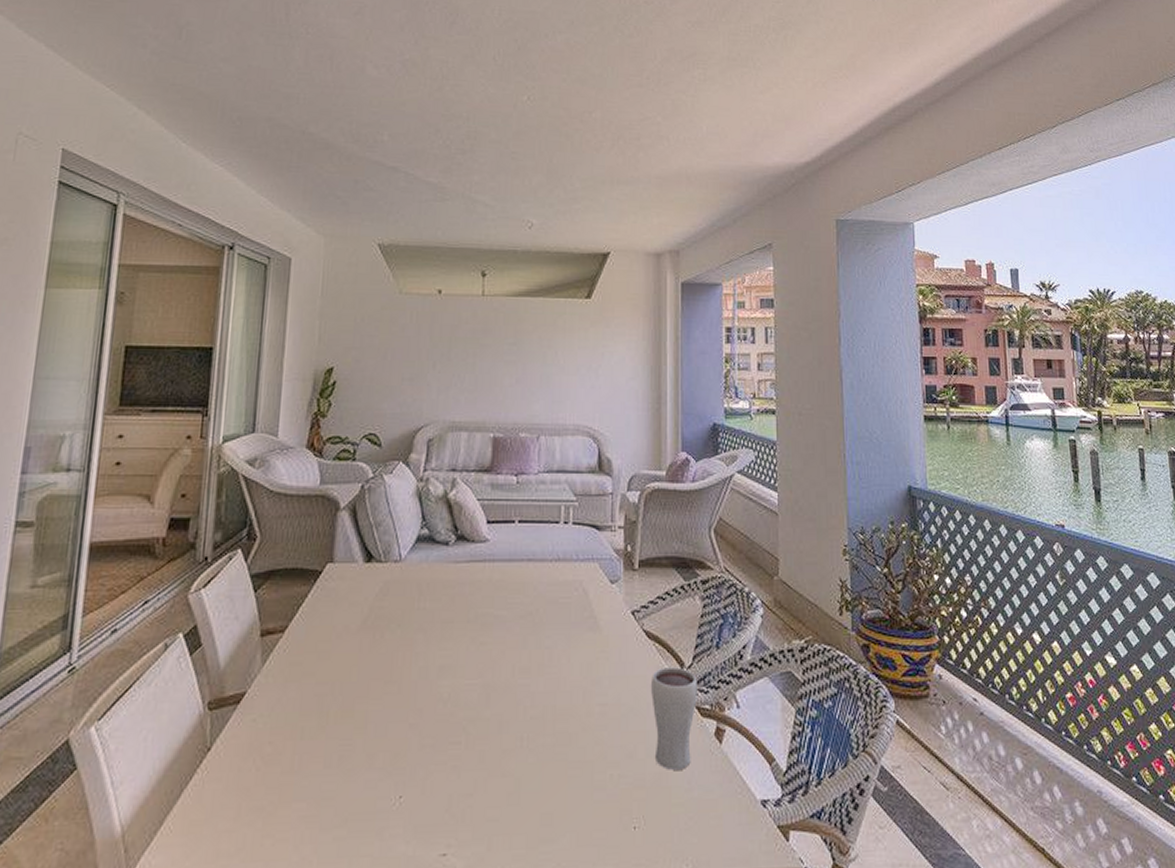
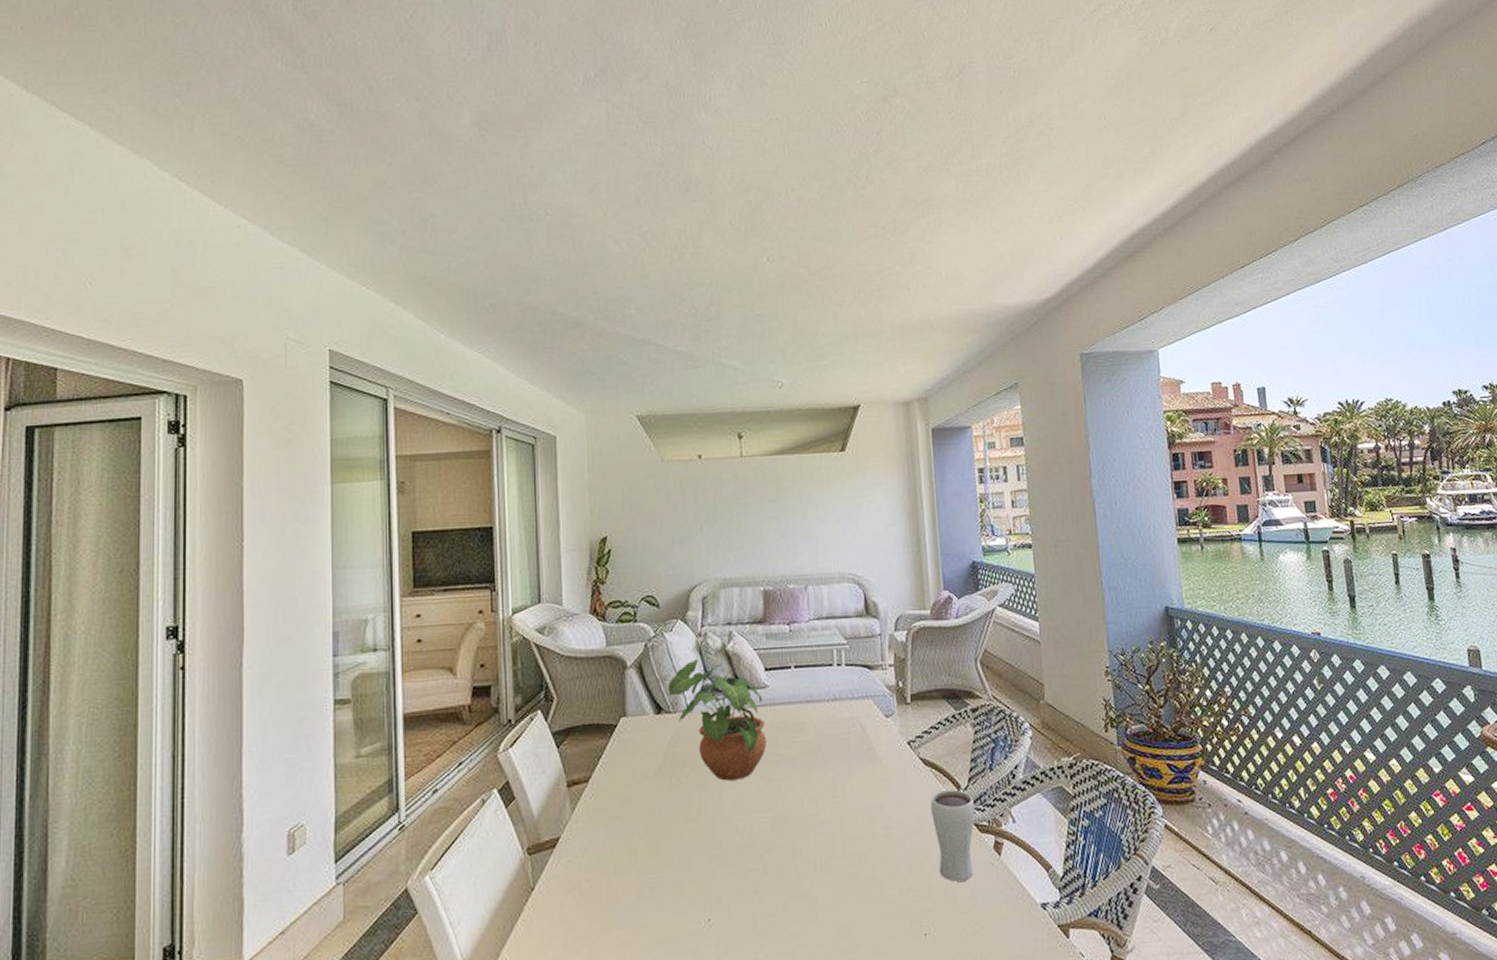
potted plant: none [381,505,482,641] -> present [667,659,767,781]

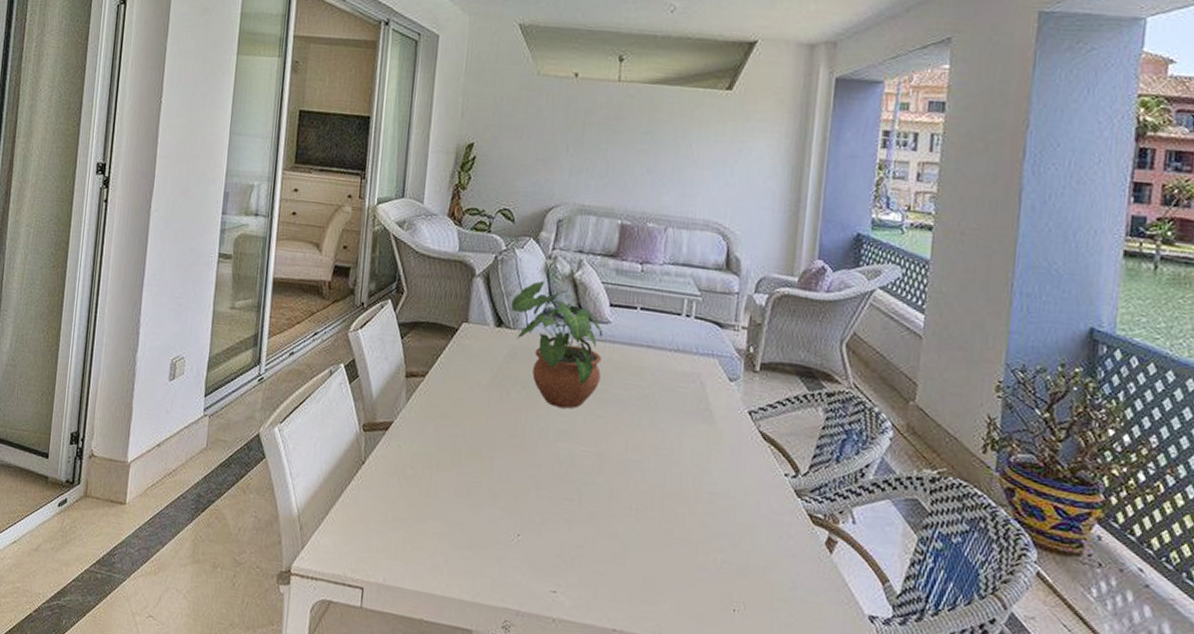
drinking glass: present [931,789,975,882] -> none [761,470,812,569]

